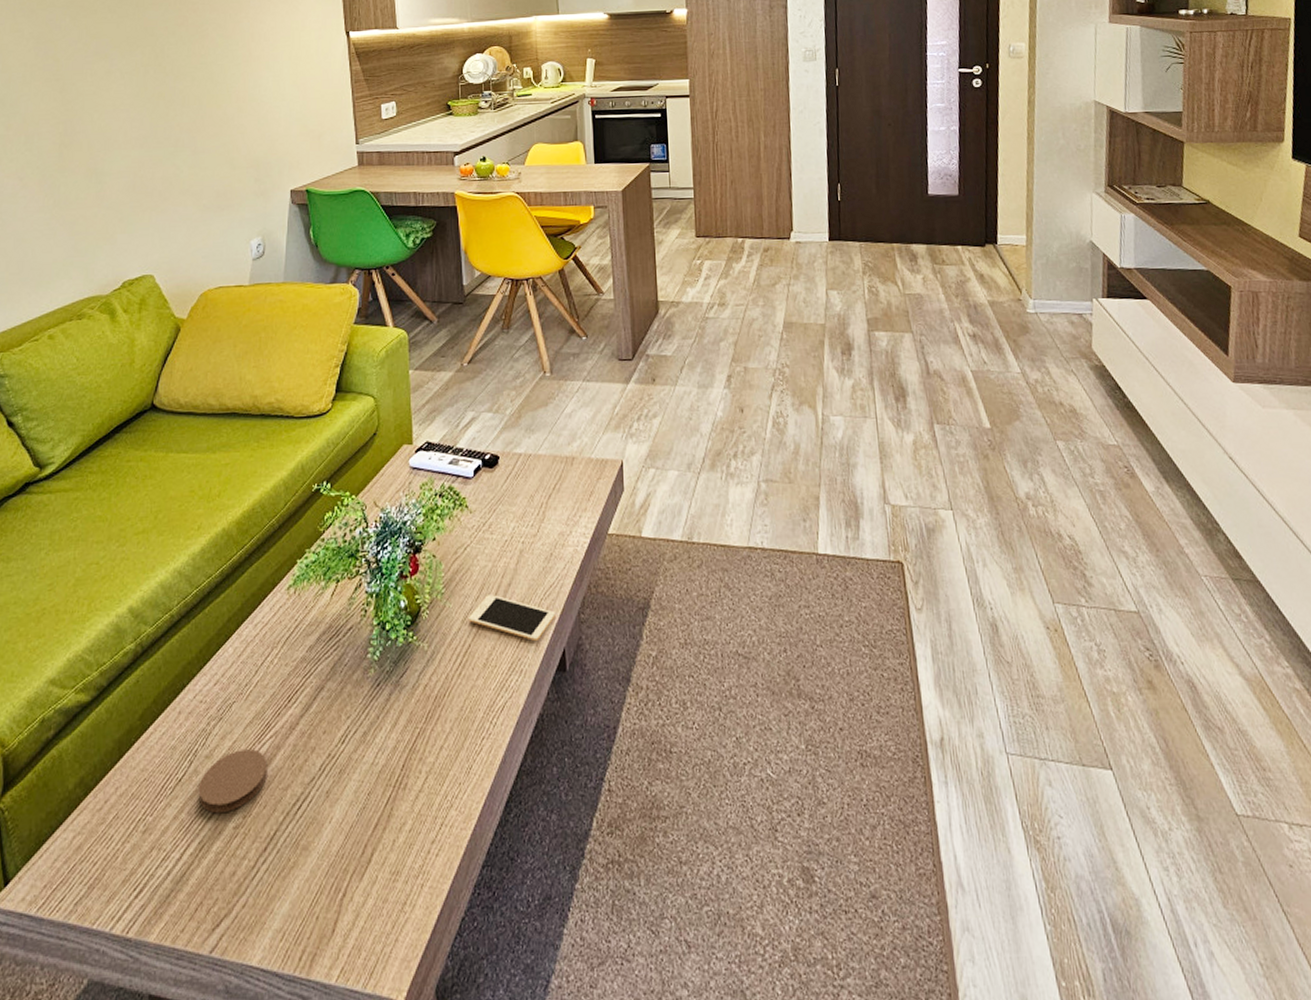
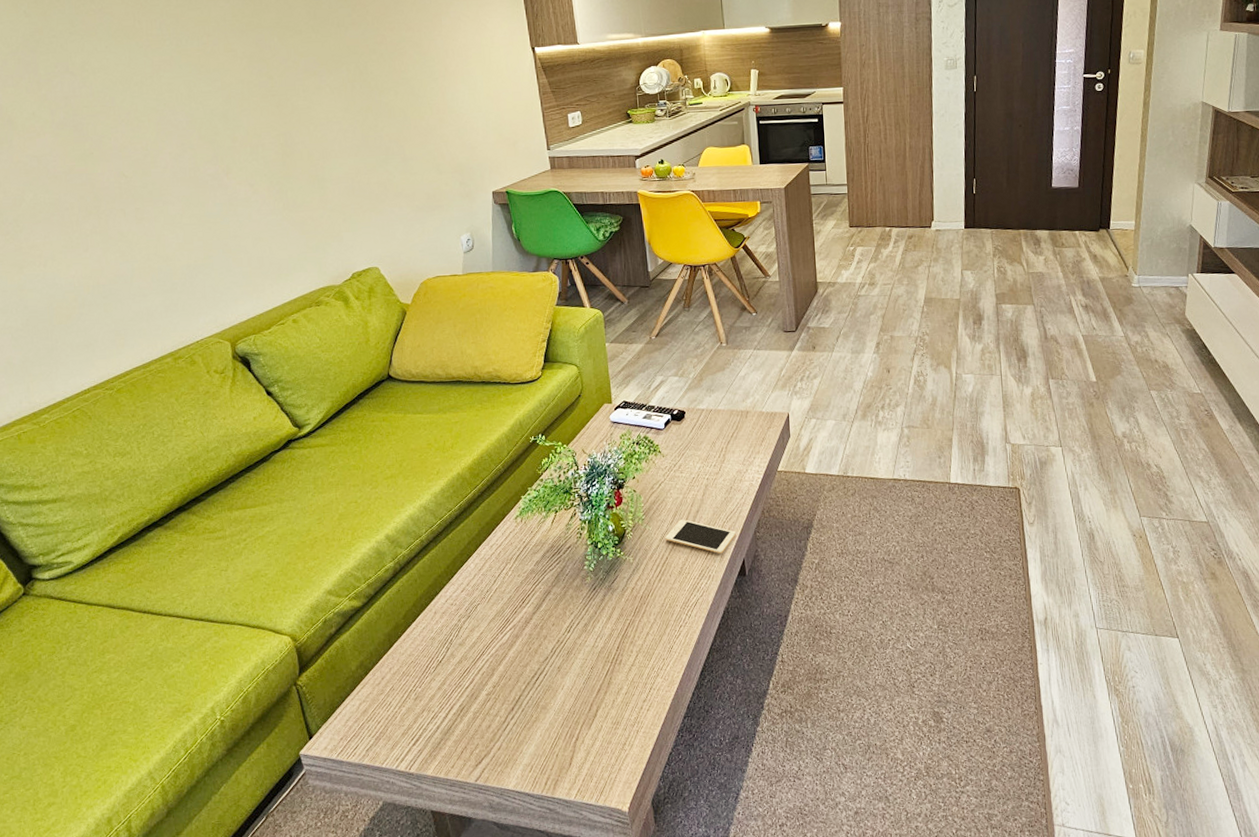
coaster: present [198,749,267,814] -> none [456,638,510,685]

